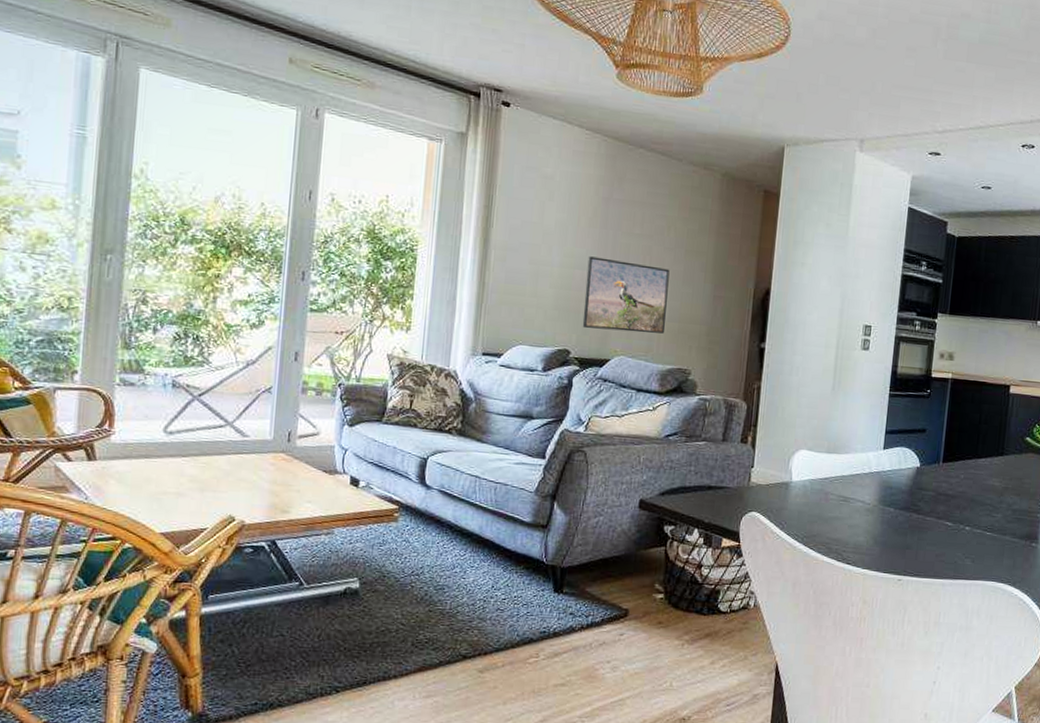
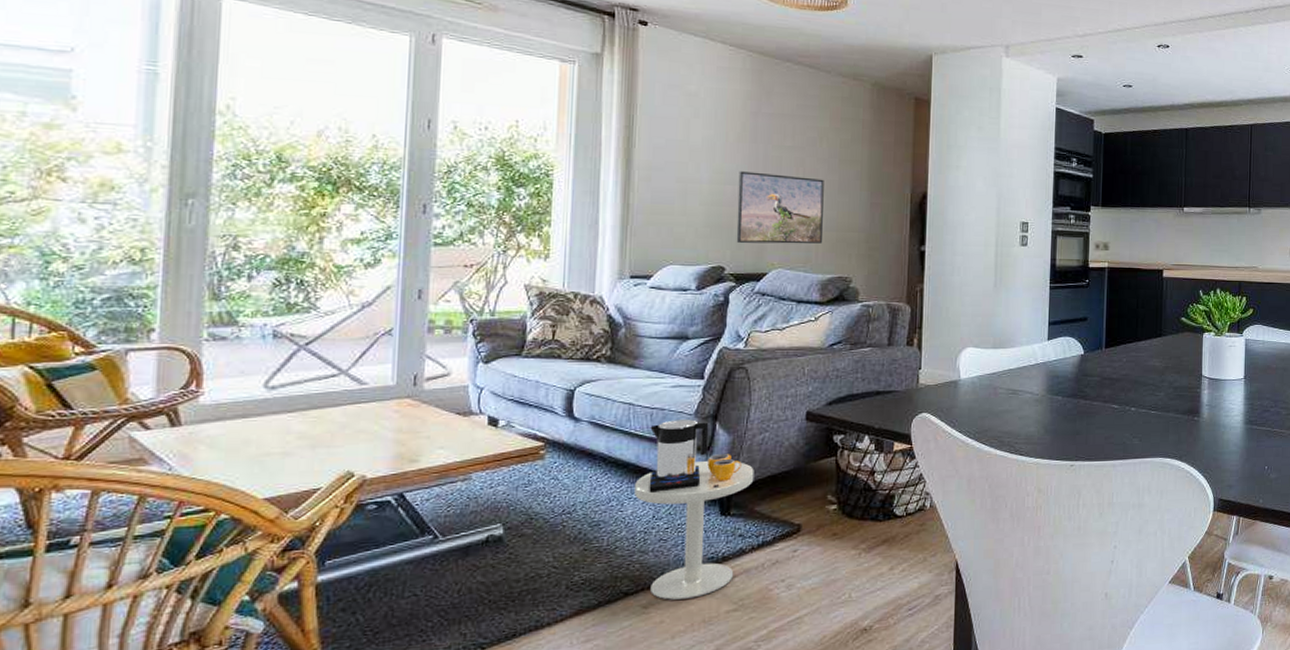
side table: none [476,496,588,669] -> present [635,419,754,600]

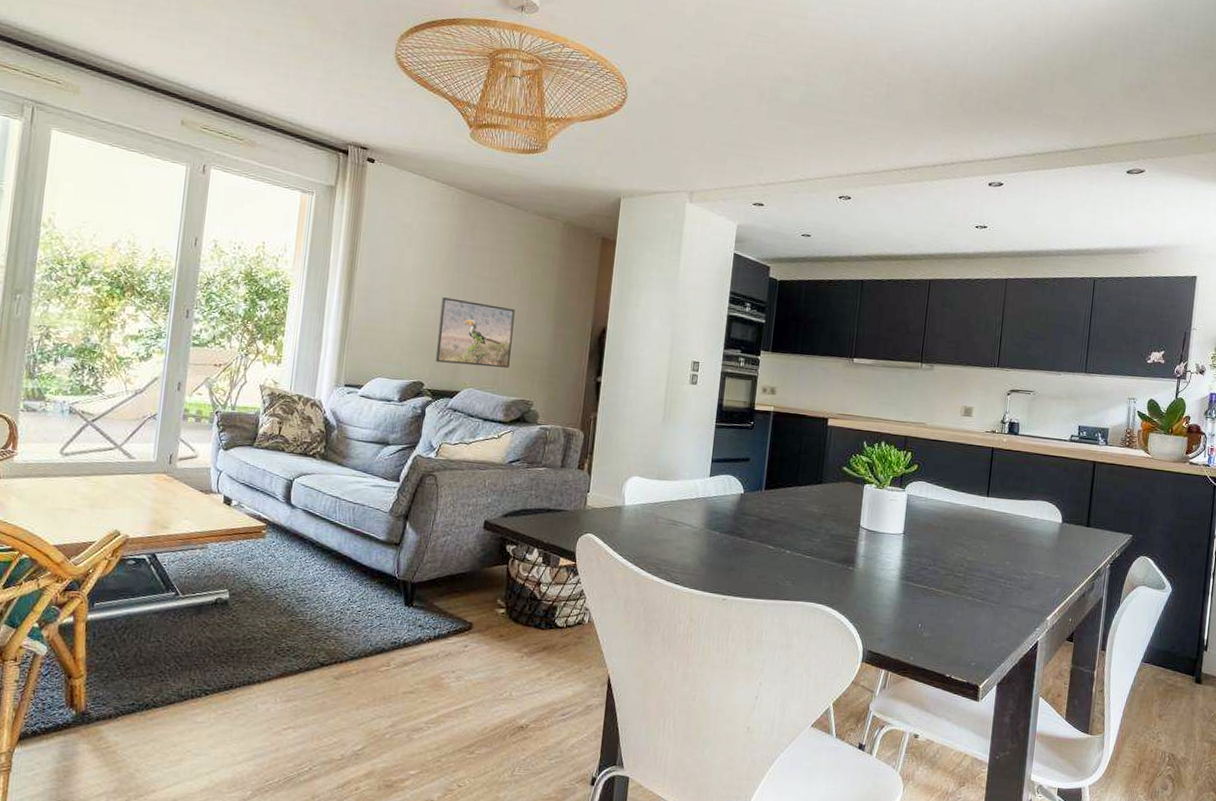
side table: present [635,419,754,600] -> none [335,515,436,676]

